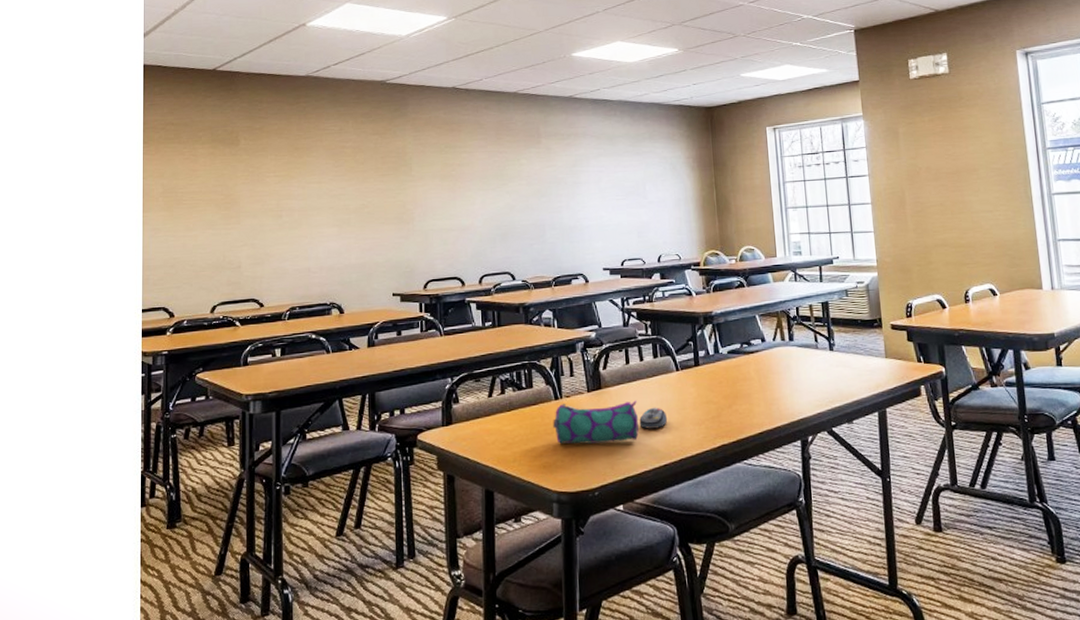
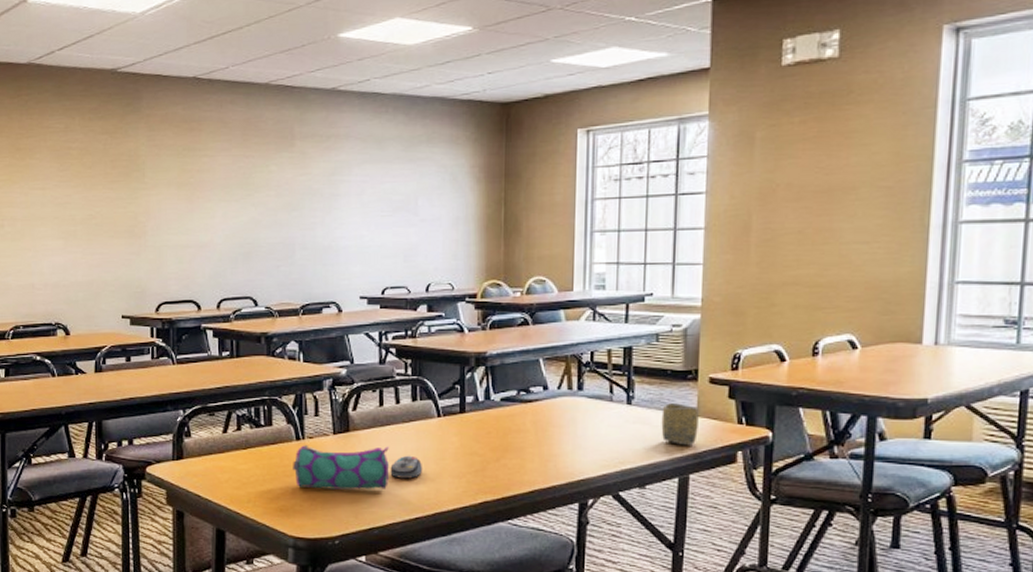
cup: none [858,348,888,384] -> present [661,403,699,446]

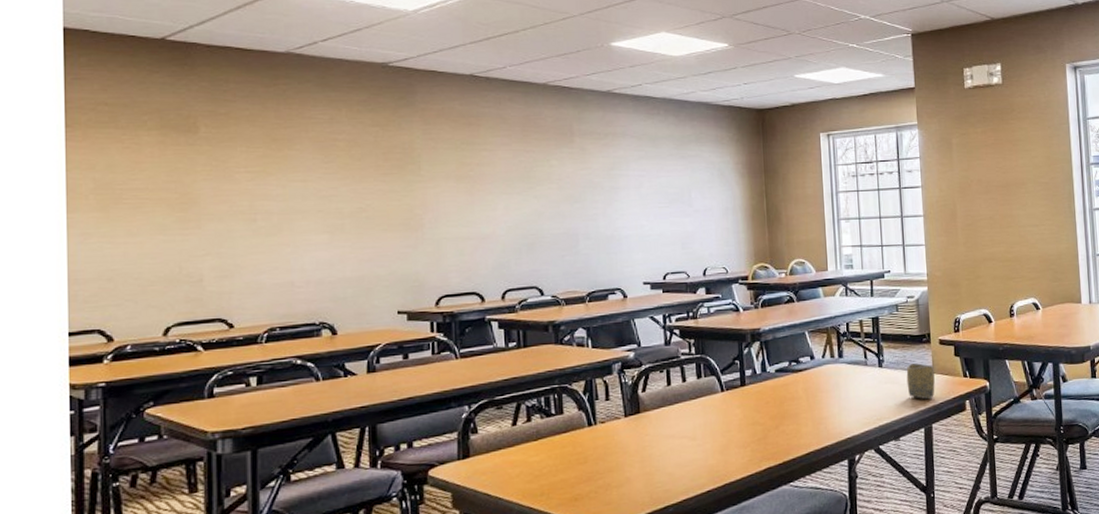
pencil case: present [293,444,389,490] -> none [586,424,680,474]
computer mouse: present [390,455,423,479] -> none [681,430,712,454]

